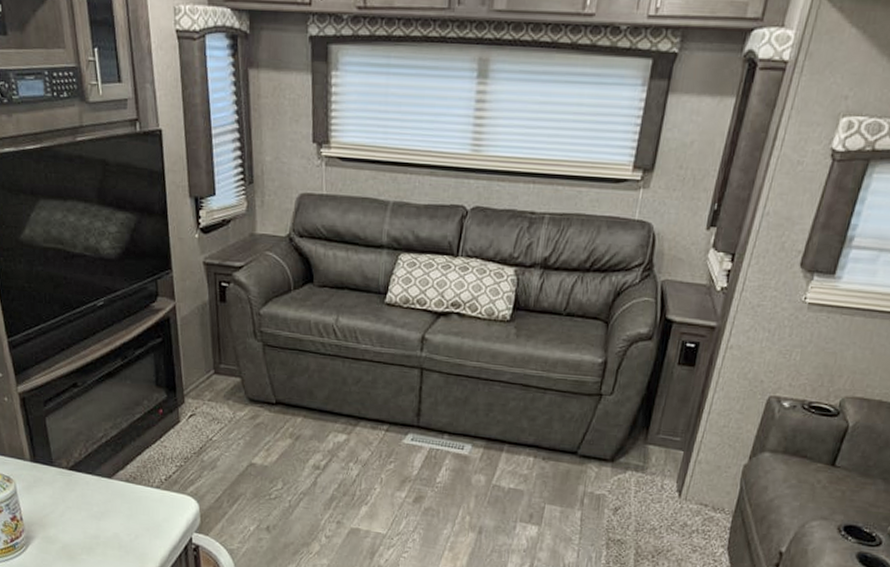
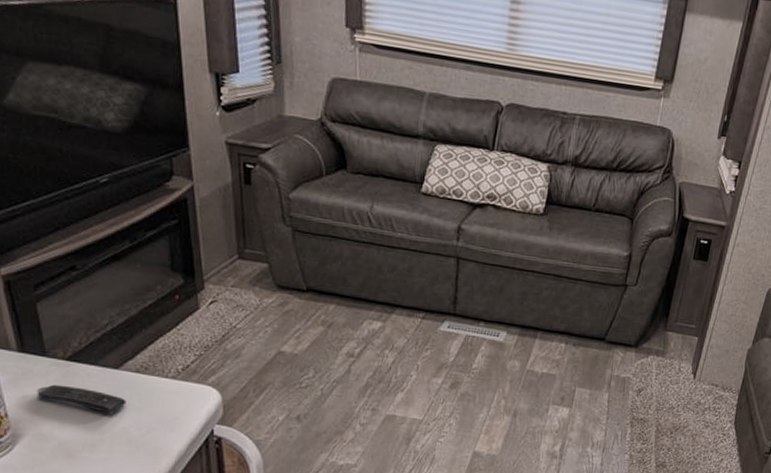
remote control: none [45,491,118,522] -> present [37,384,126,416]

